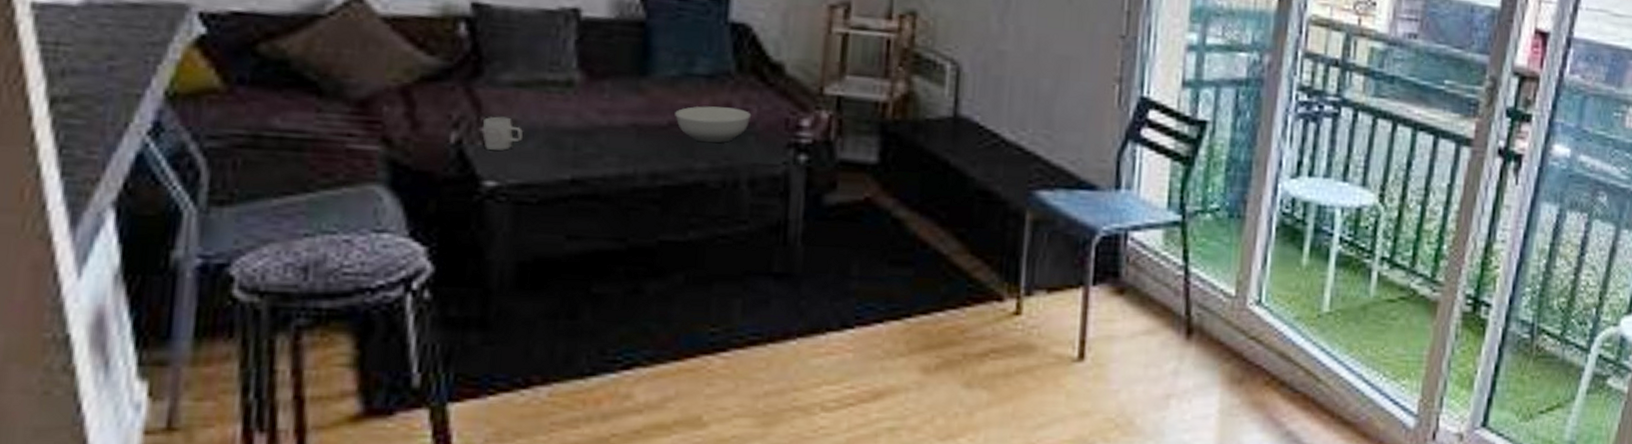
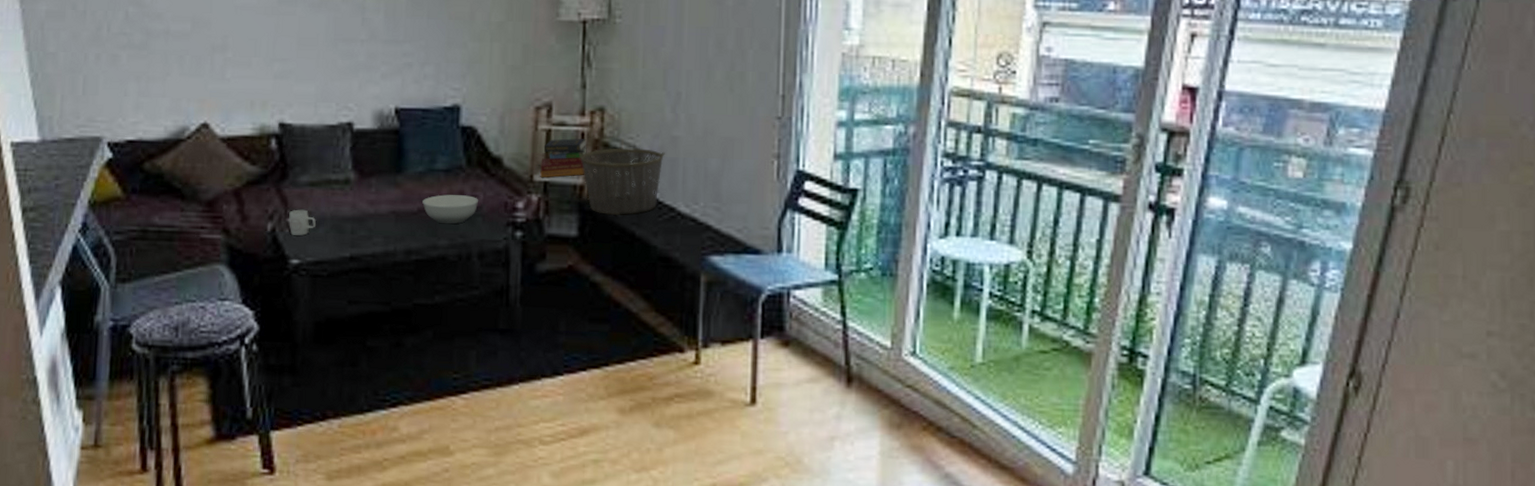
books: none [833,45,894,92] -> present [540,138,588,178]
basket: none [882,60,989,141] -> present [578,148,665,216]

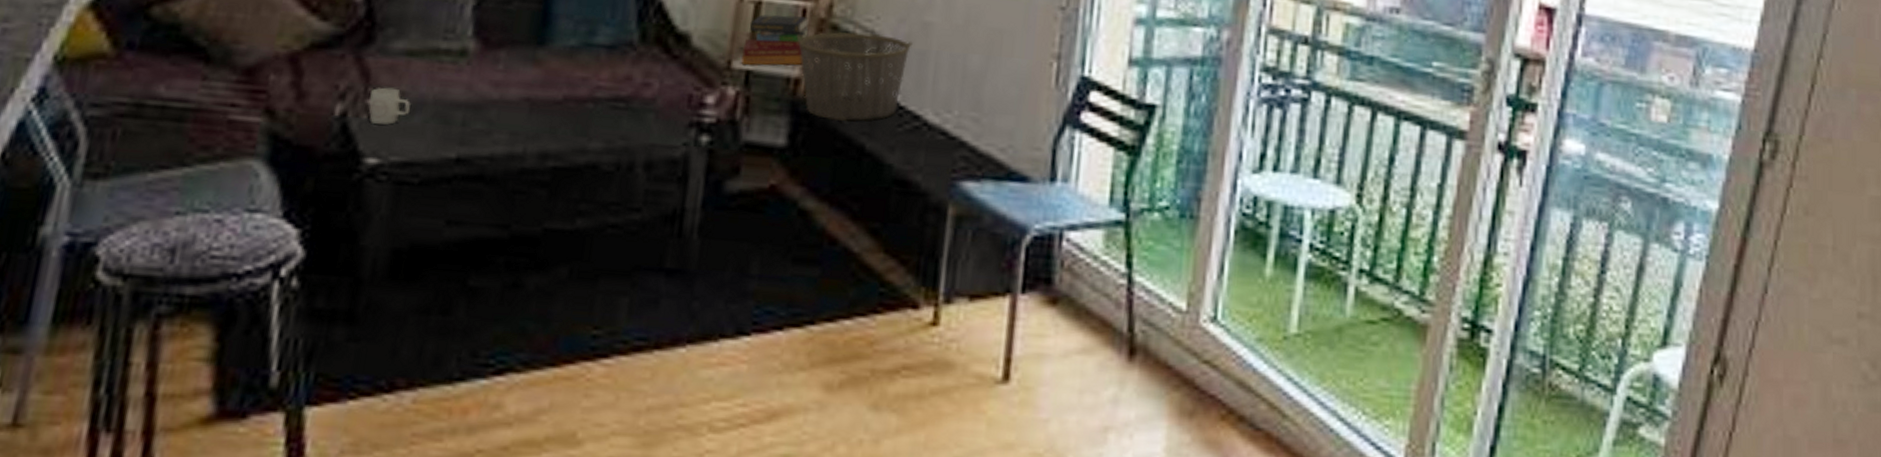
bowl: present [422,194,479,224] -> none [571,79,653,121]

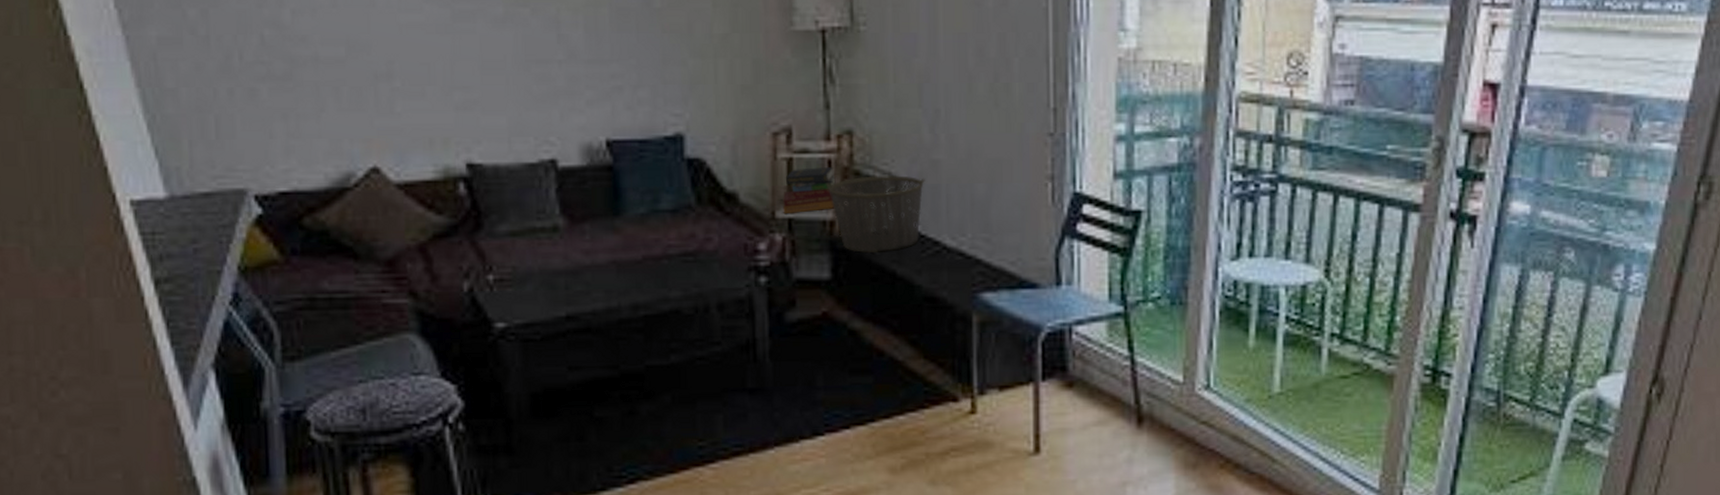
mug: present [368,87,411,125] -> none [488,264,523,296]

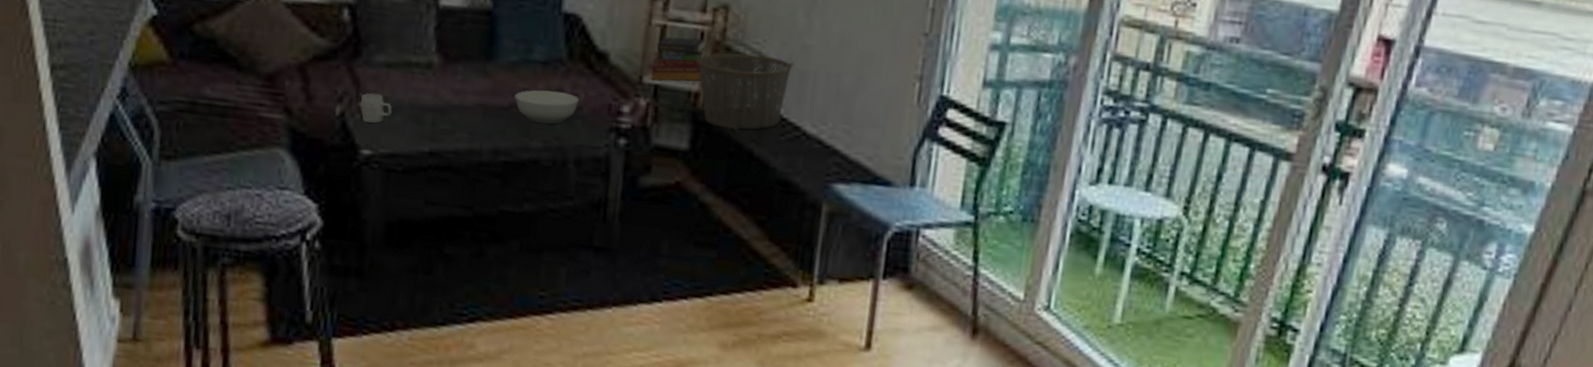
mug: none [488,264,523,296] -> present [360,93,393,124]
bowl: none [647,238,714,273] -> present [515,89,580,125]

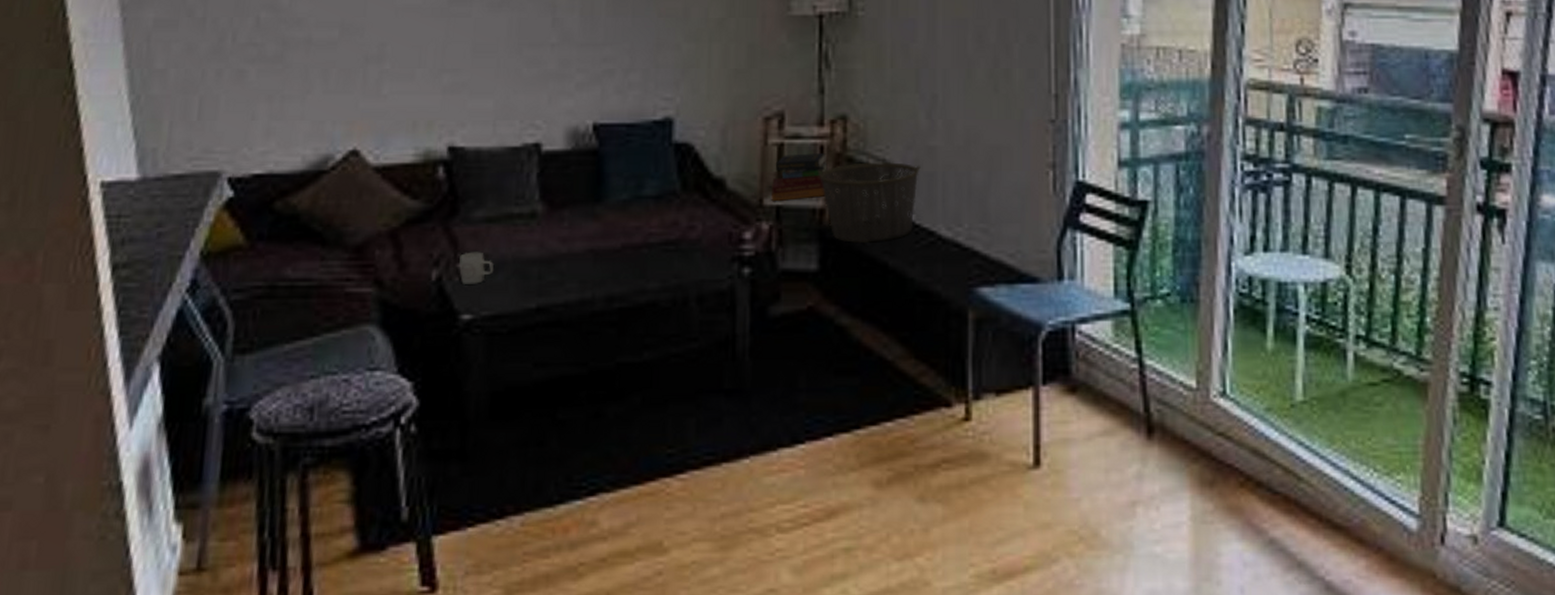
bowl: present [515,89,580,125] -> none [627,226,697,263]

